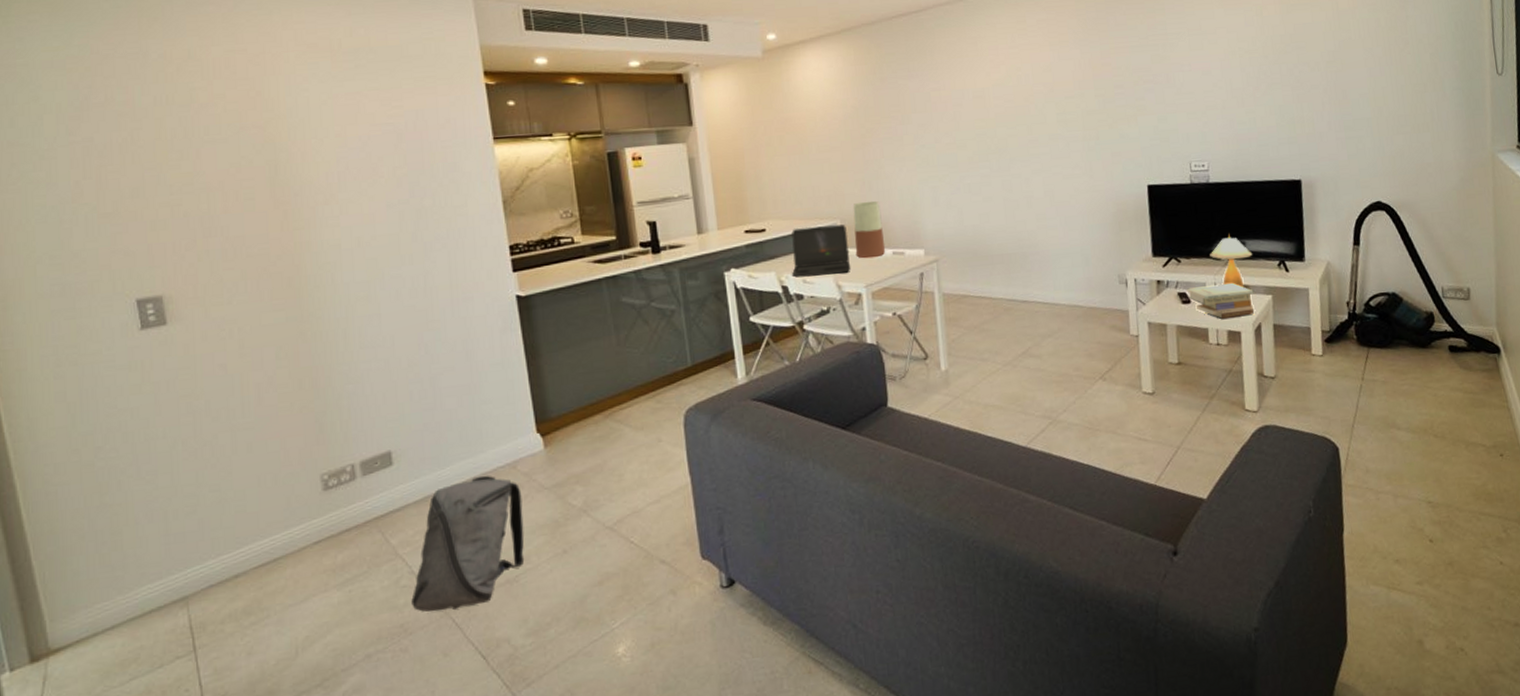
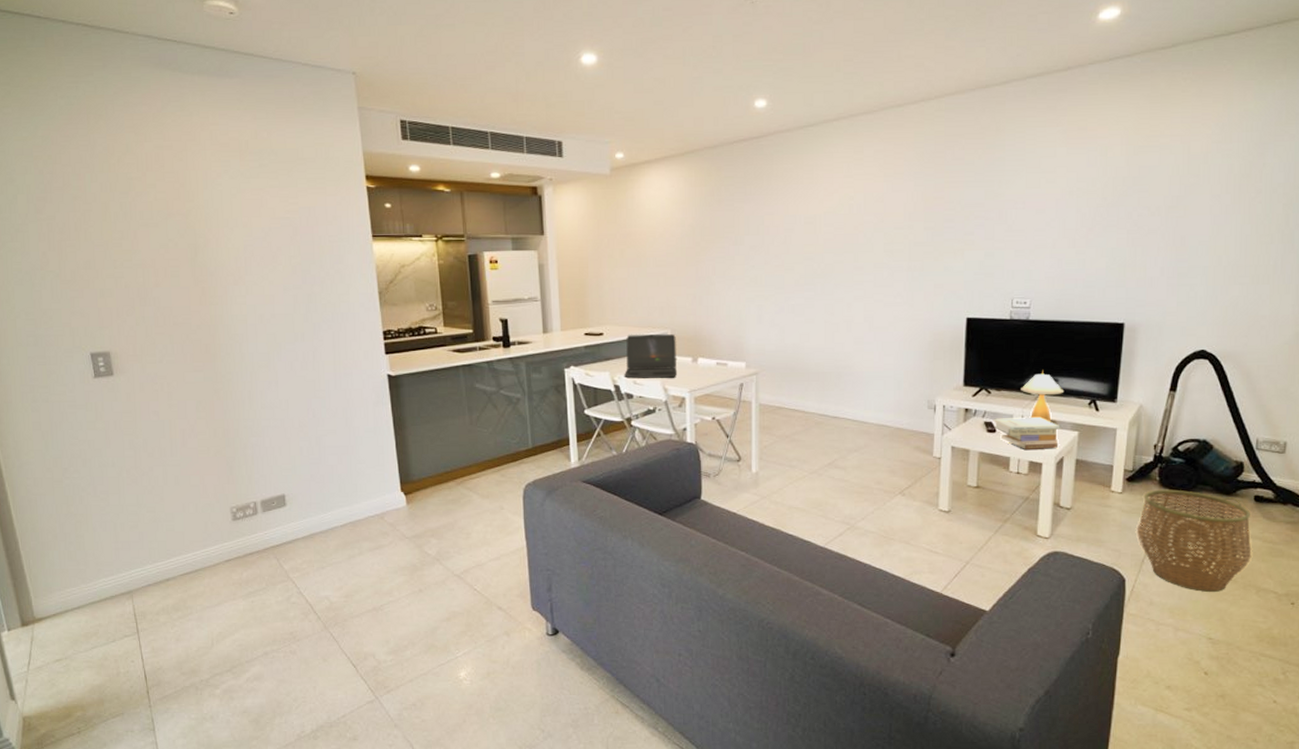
backpack: present [411,475,525,612] -> none [299,522,389,626]
vase: present [852,201,886,259] -> none [682,314,710,367]
basket: none [1342,347,1456,453] -> present [1136,489,1252,592]

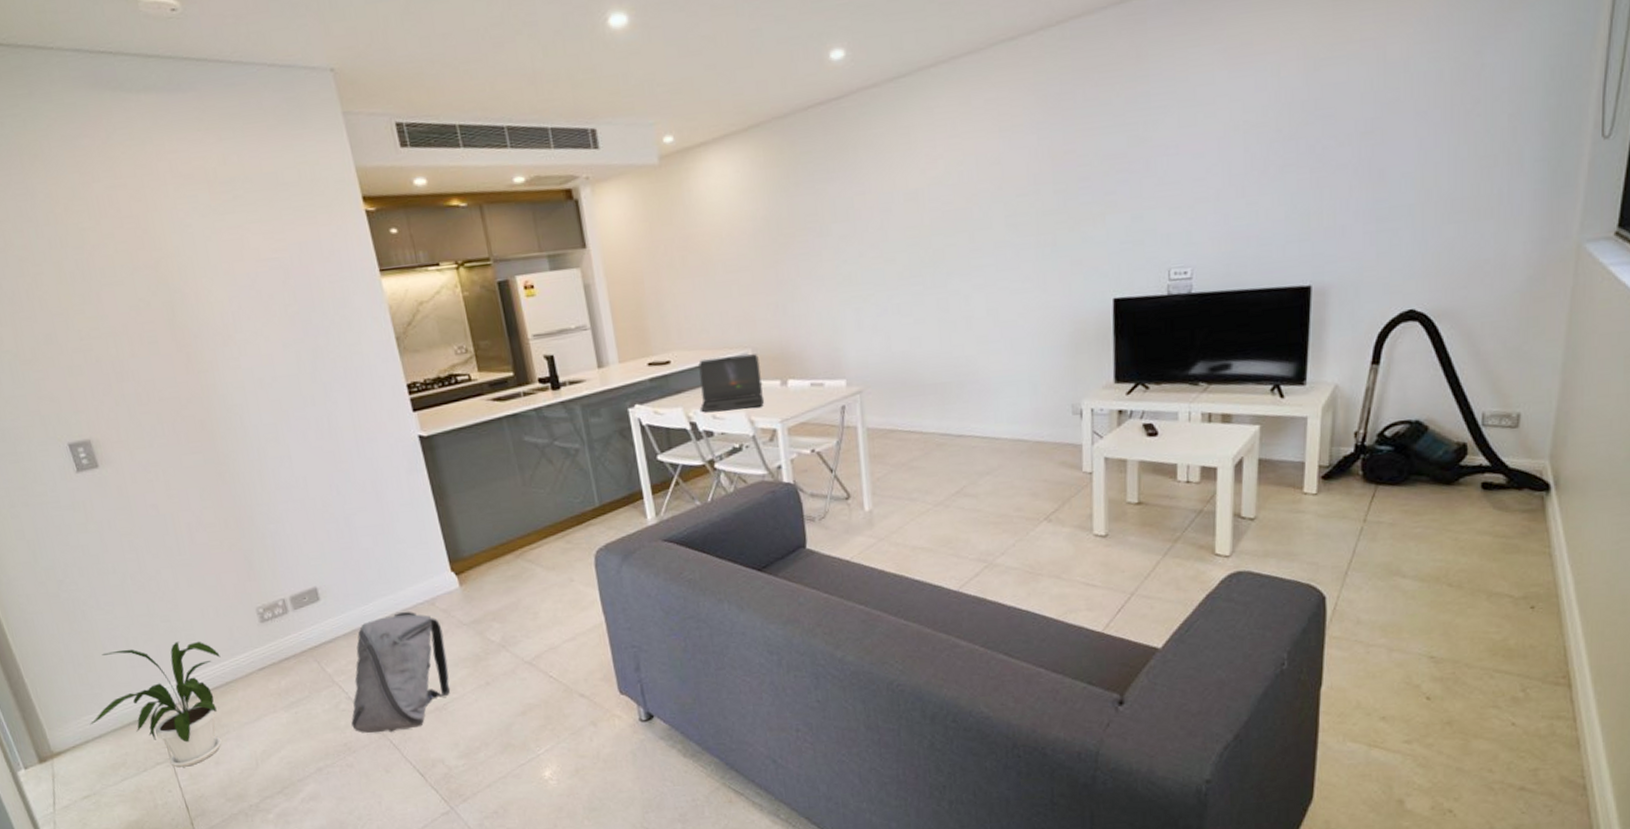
house plant: none [71,530,194,641] -> present [89,641,222,768]
backpack: none [299,522,389,626] -> present [351,611,451,734]
books: present [993,418,1060,451] -> none [1153,412,1237,454]
table lamp: present [1021,370,1065,422] -> none [1185,353,1240,417]
basket: present [1136,489,1252,592] -> none [1337,484,1480,603]

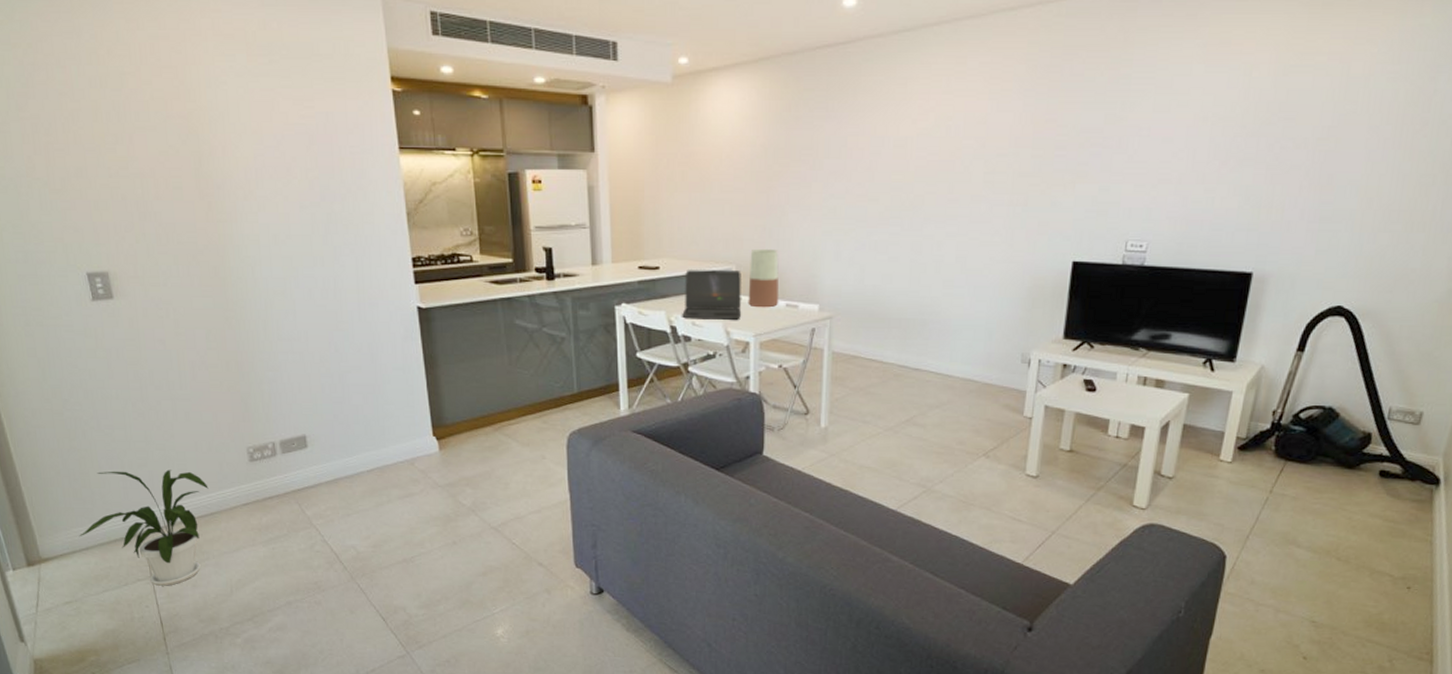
backpack: present [351,611,451,734] -> none [324,467,420,577]
vase: none [765,326,803,391] -> present [748,248,779,308]

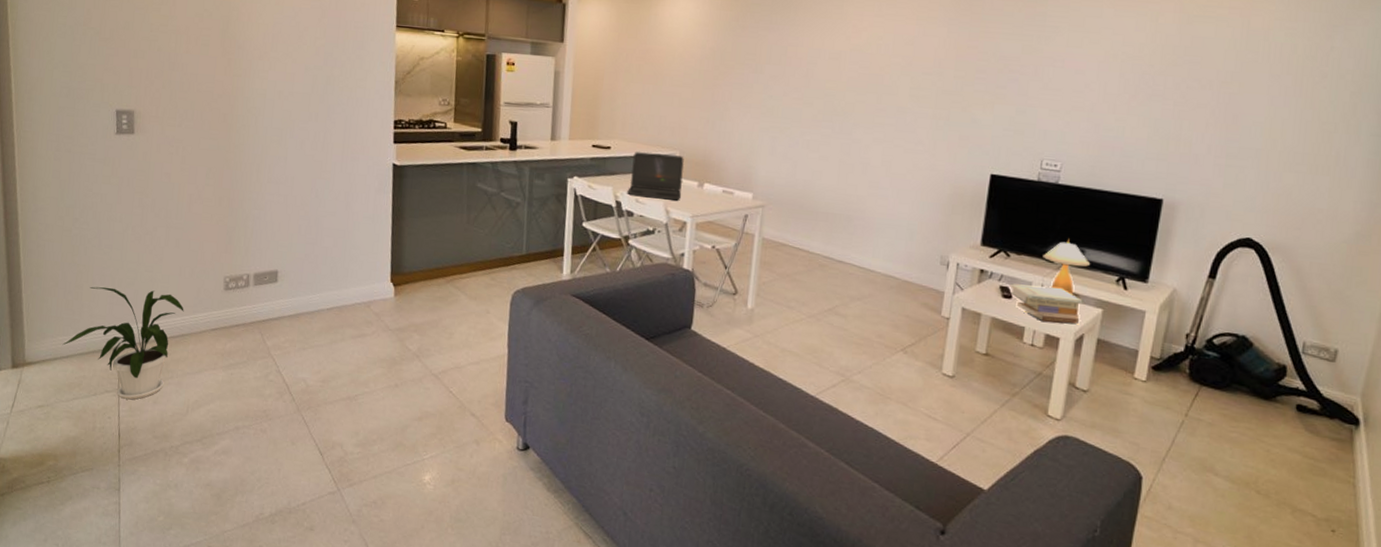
vase: present [748,248,779,308] -> none [688,138,720,192]
books: none [1093,376,1169,413] -> present [1009,283,1083,325]
table lamp: none [1128,323,1177,382] -> present [1043,238,1091,295]

